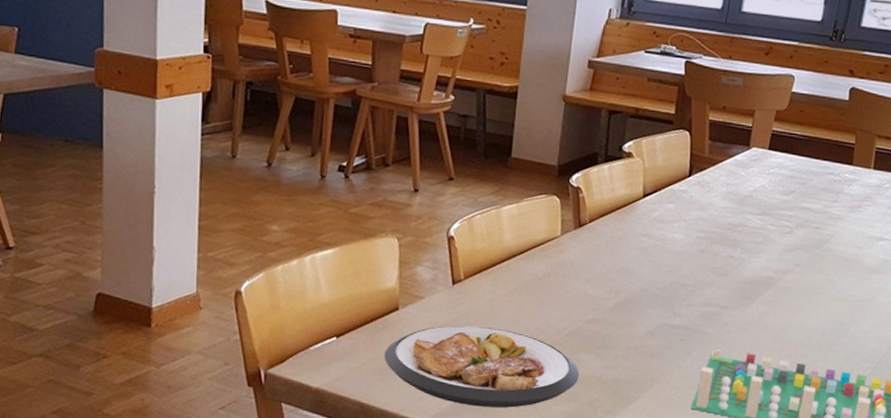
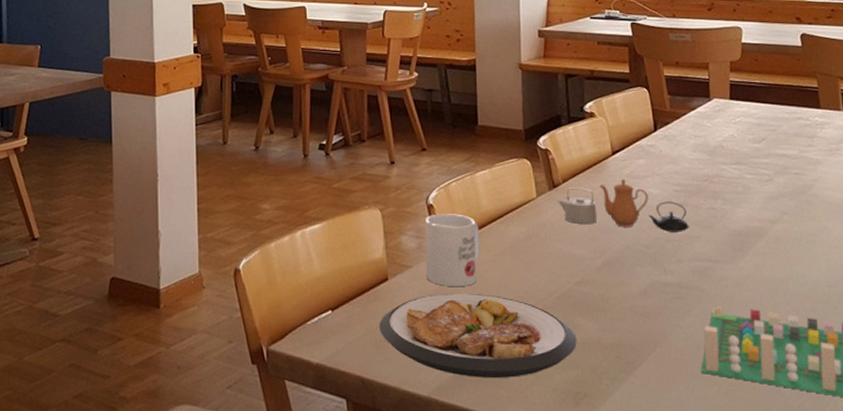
mug: none [439,246,499,319] -> present [424,214,481,286]
teapot: none [581,222,706,278] -> present [557,178,689,232]

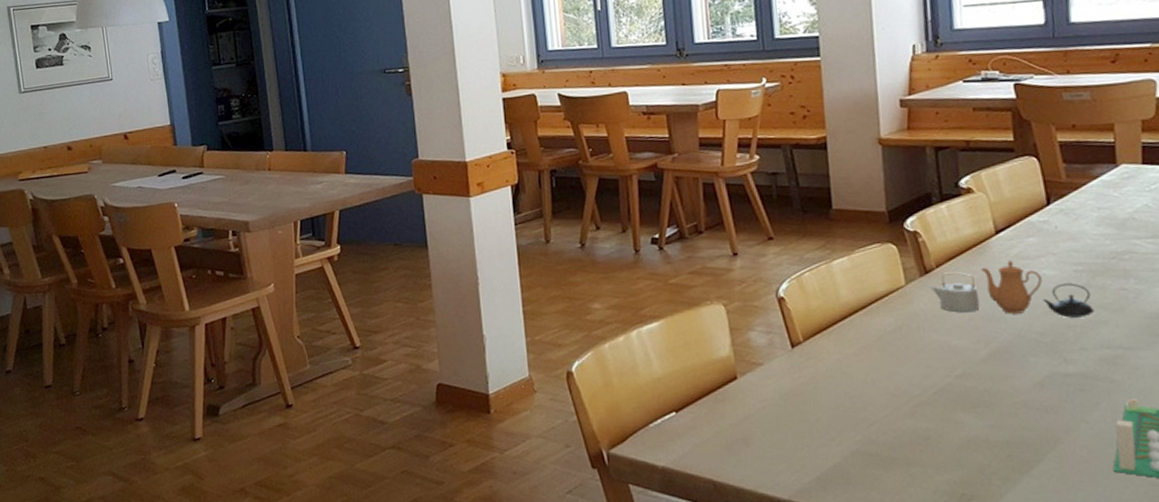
plate: present [379,293,577,378] -> none [729,390,961,479]
mug: present [424,214,481,286] -> none [775,306,842,384]

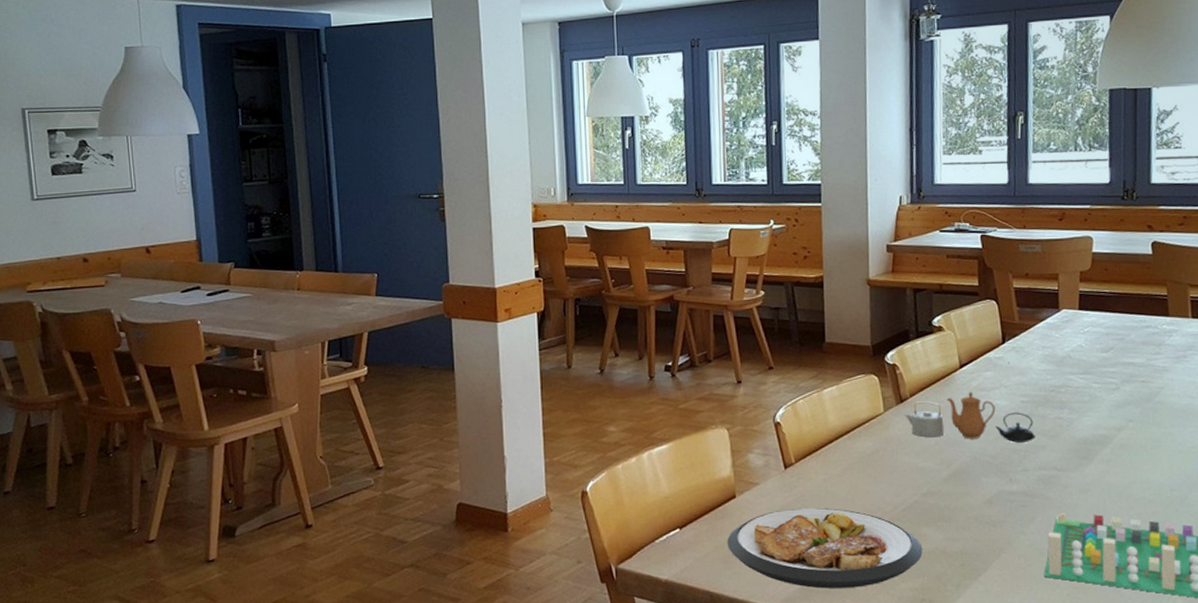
plate: none [729,390,961,479] -> present [727,507,923,589]

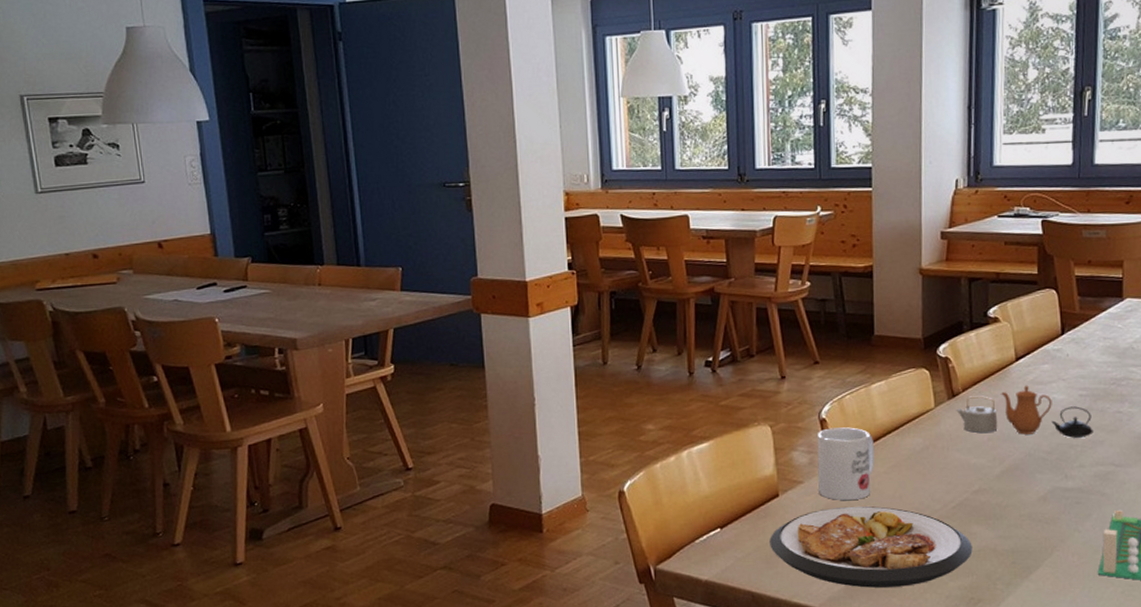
mug: none [772,430,828,502] -> present [817,427,875,500]

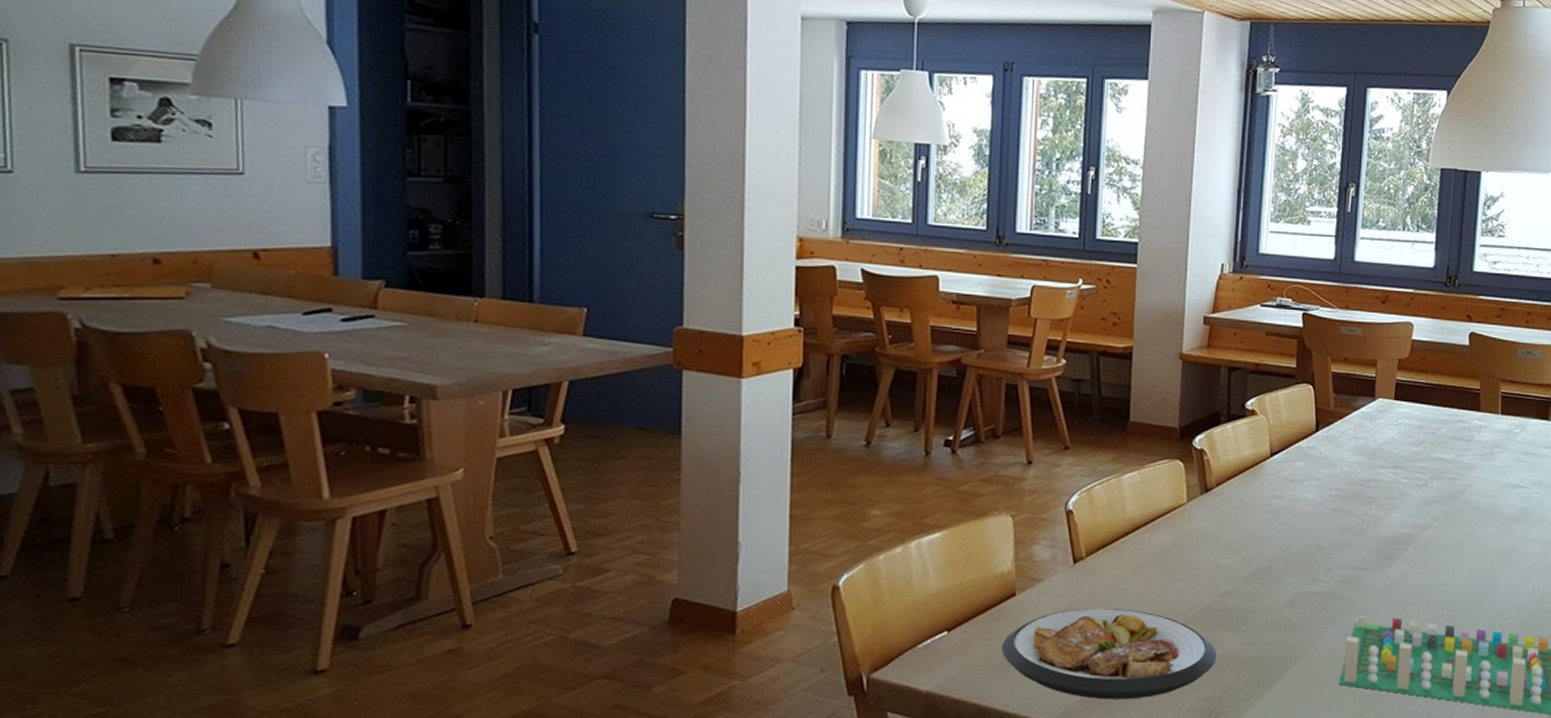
mug: present [817,427,875,500] -> none [1060,520,1123,601]
teapot: present [956,385,1093,438] -> none [1208,482,1341,540]

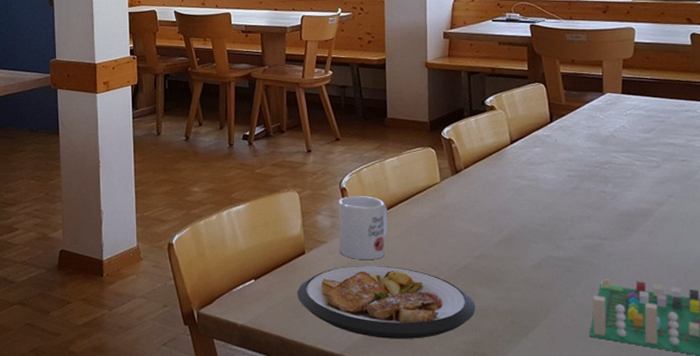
mug: none [1060,520,1123,601] -> present [338,196,389,259]

